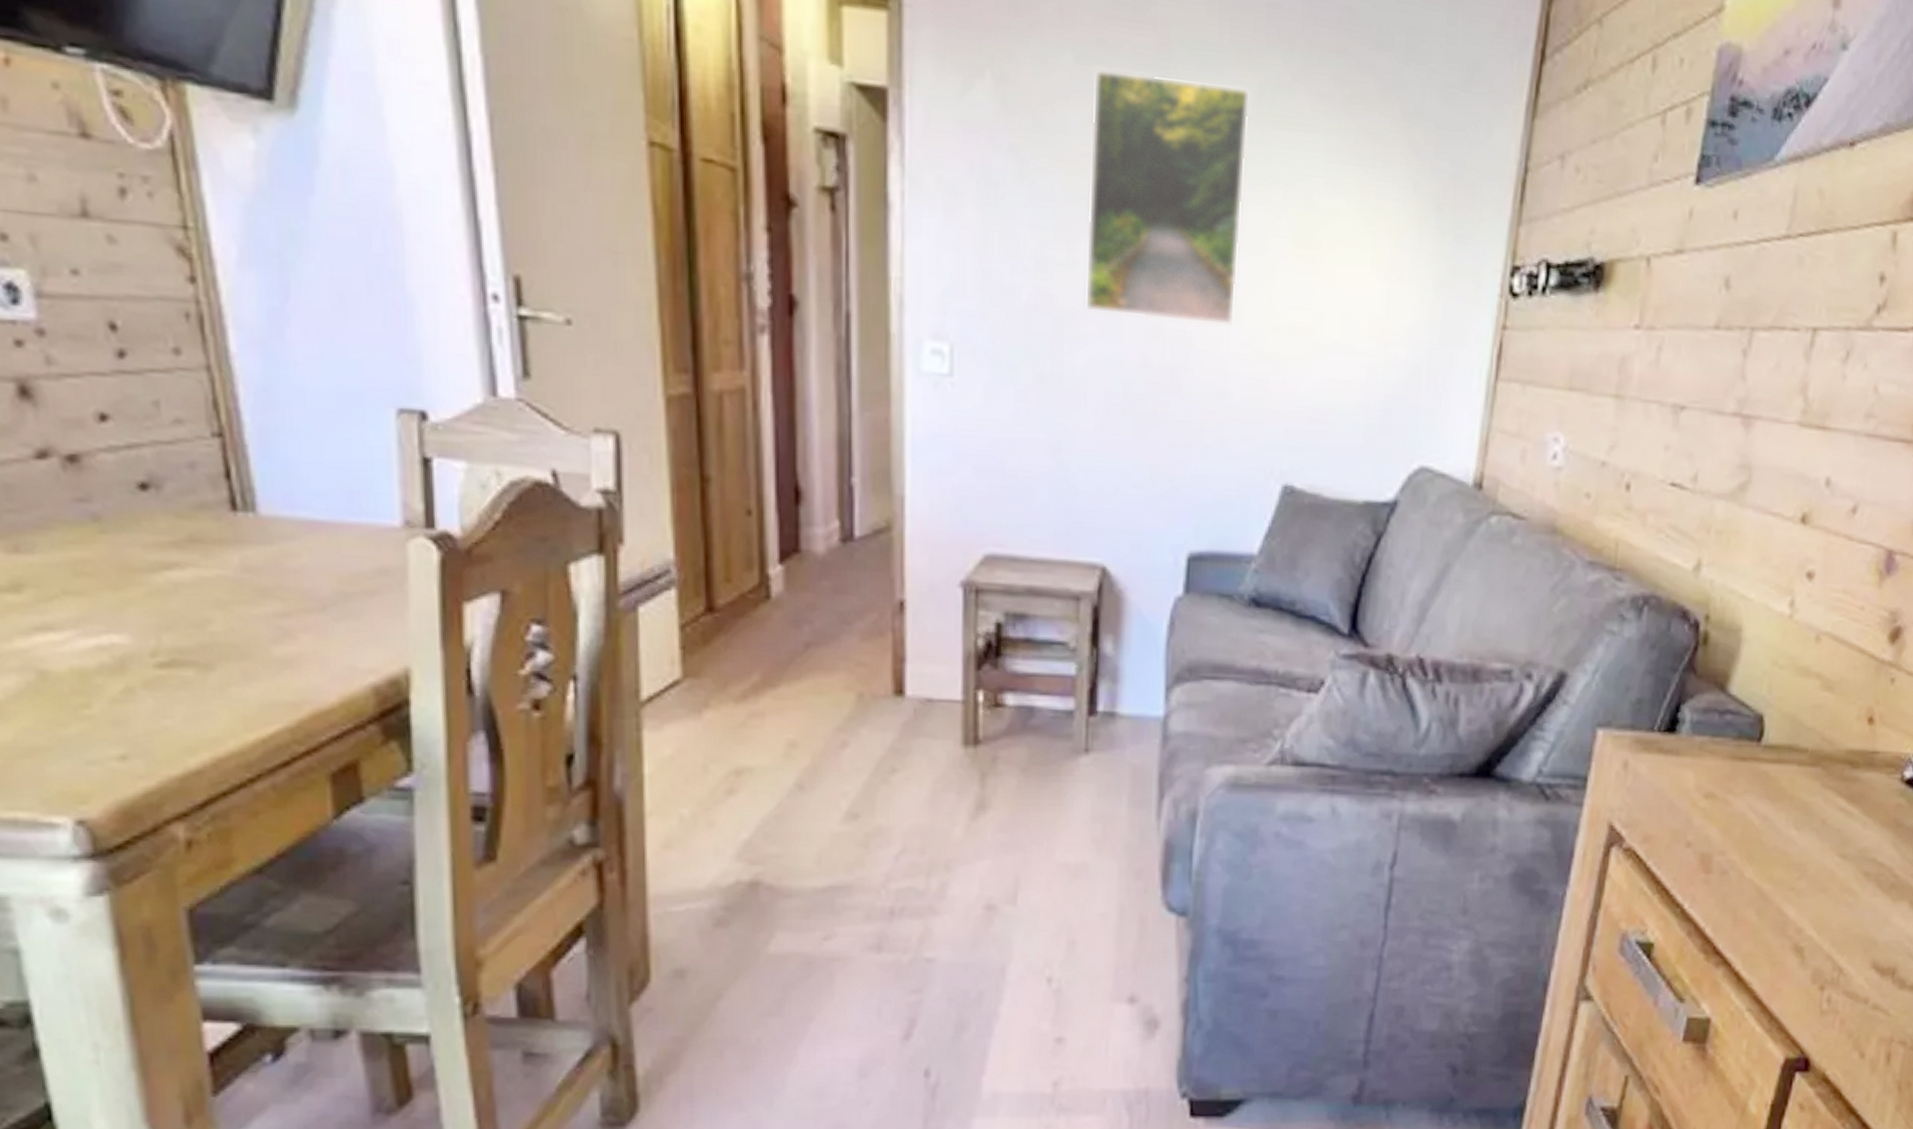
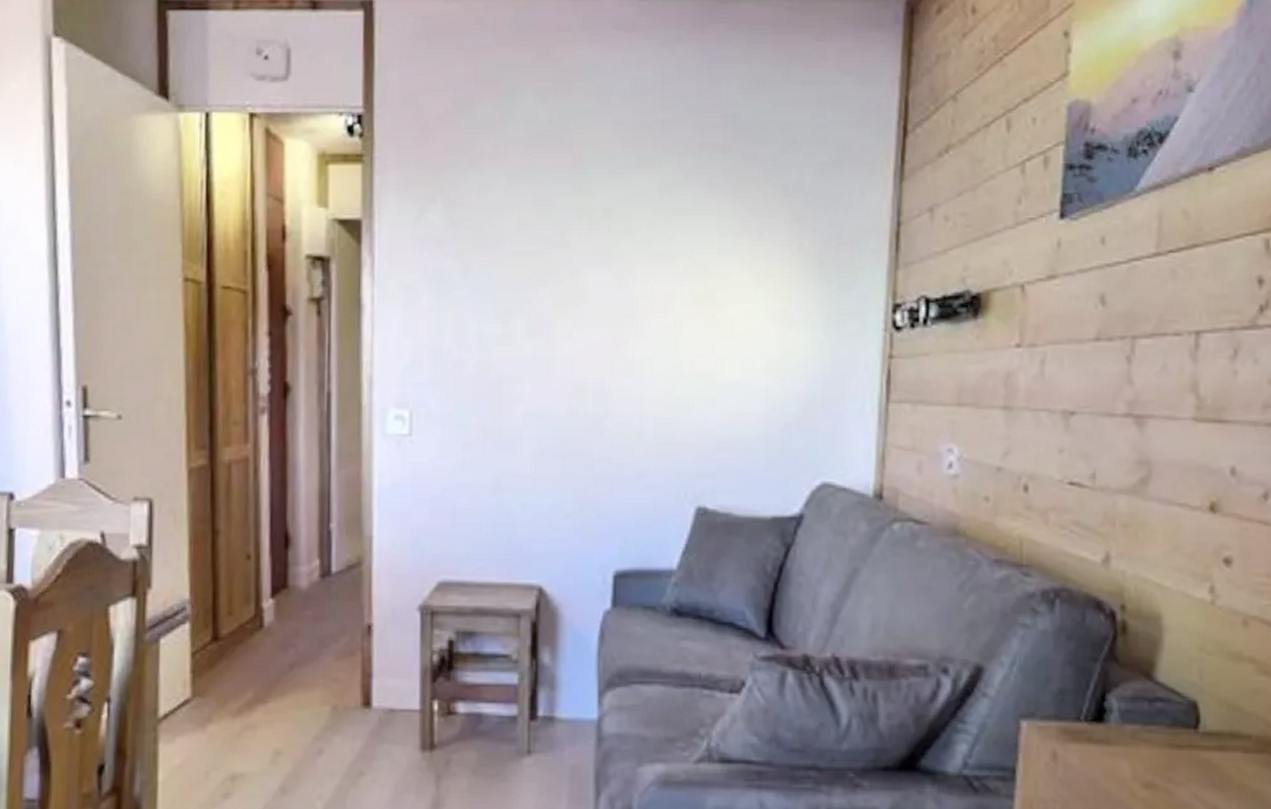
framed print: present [1084,67,1251,326] -> none [519,185,653,377]

